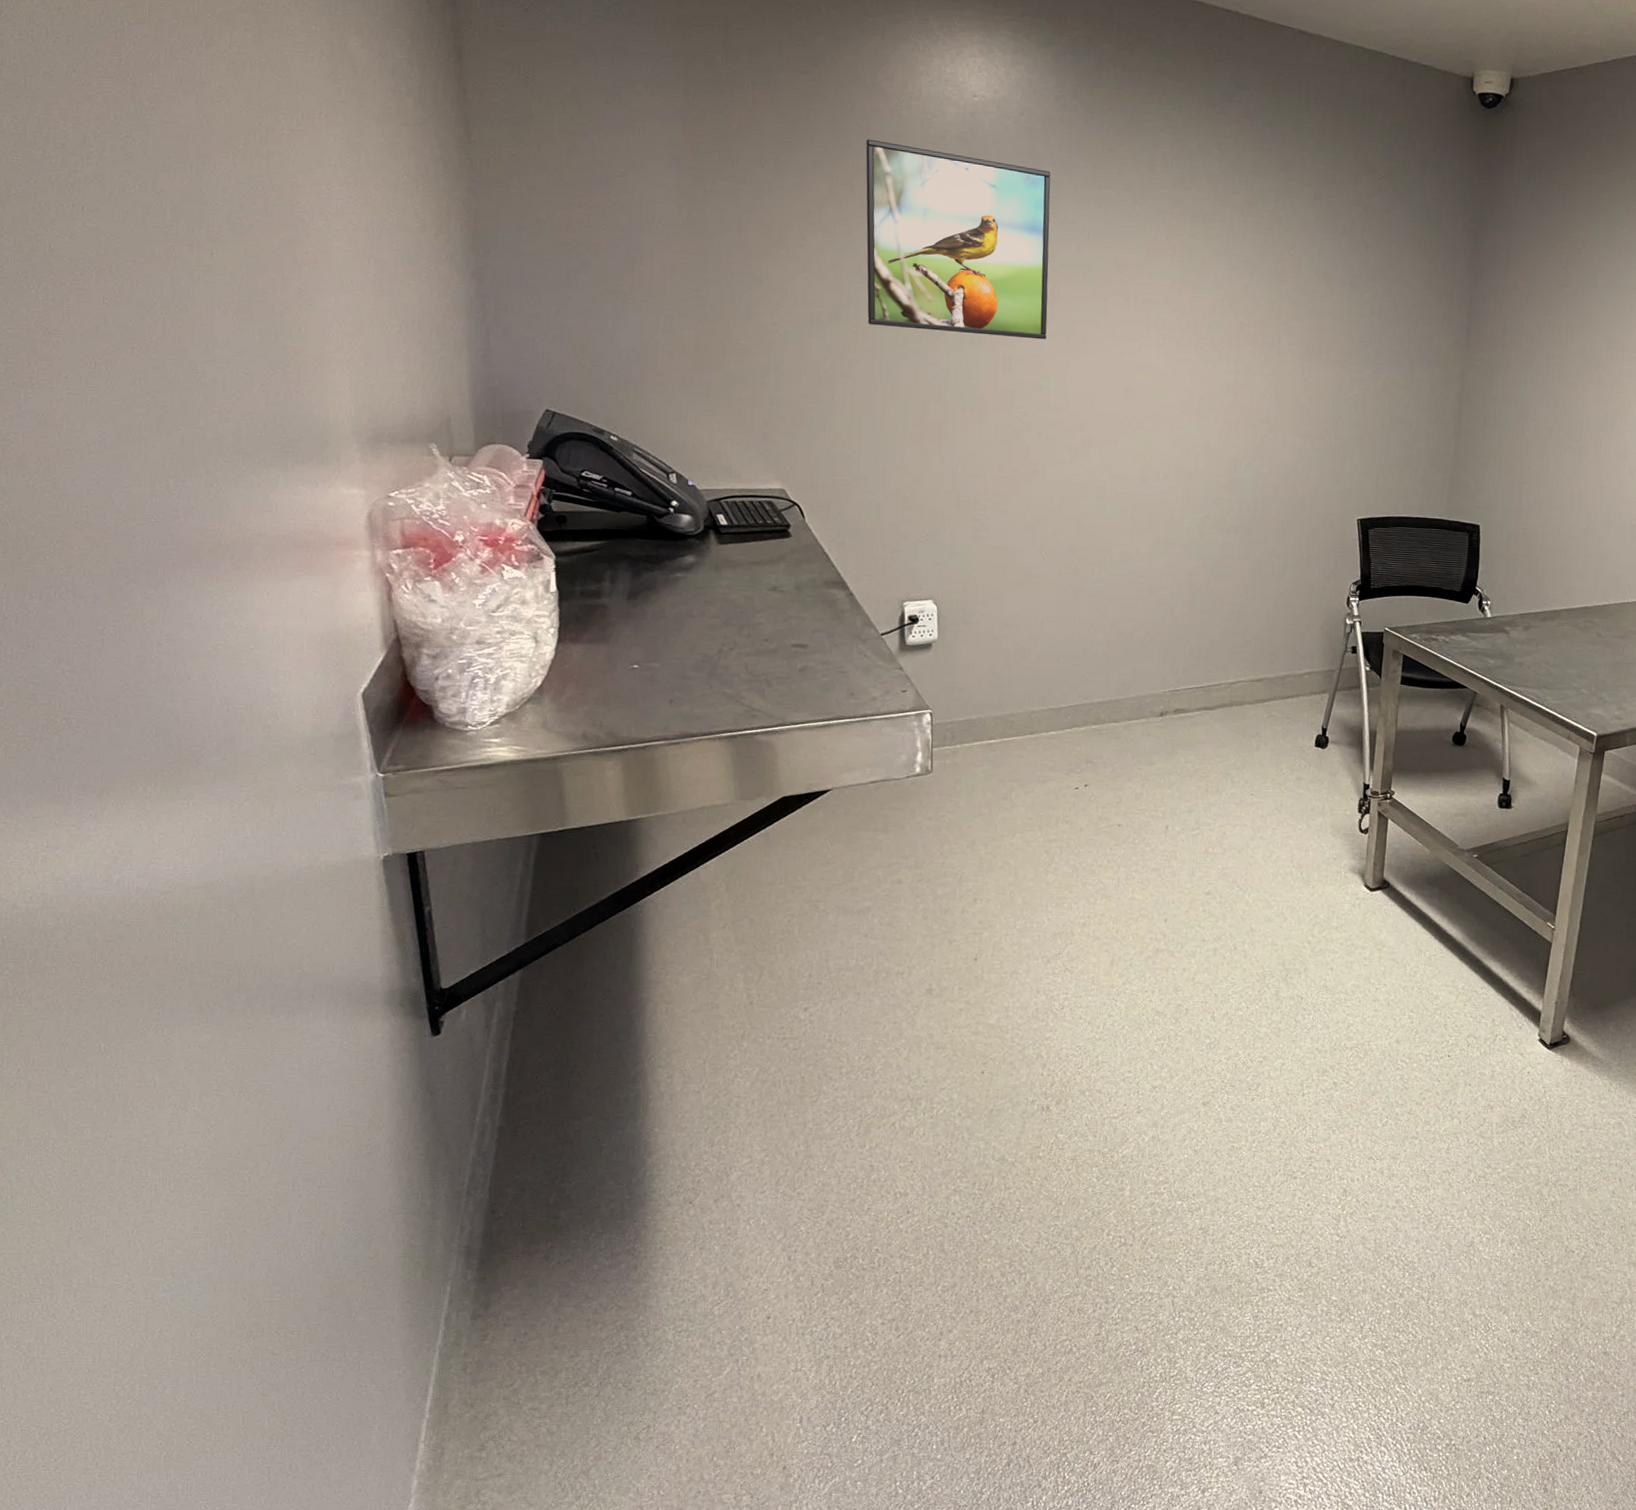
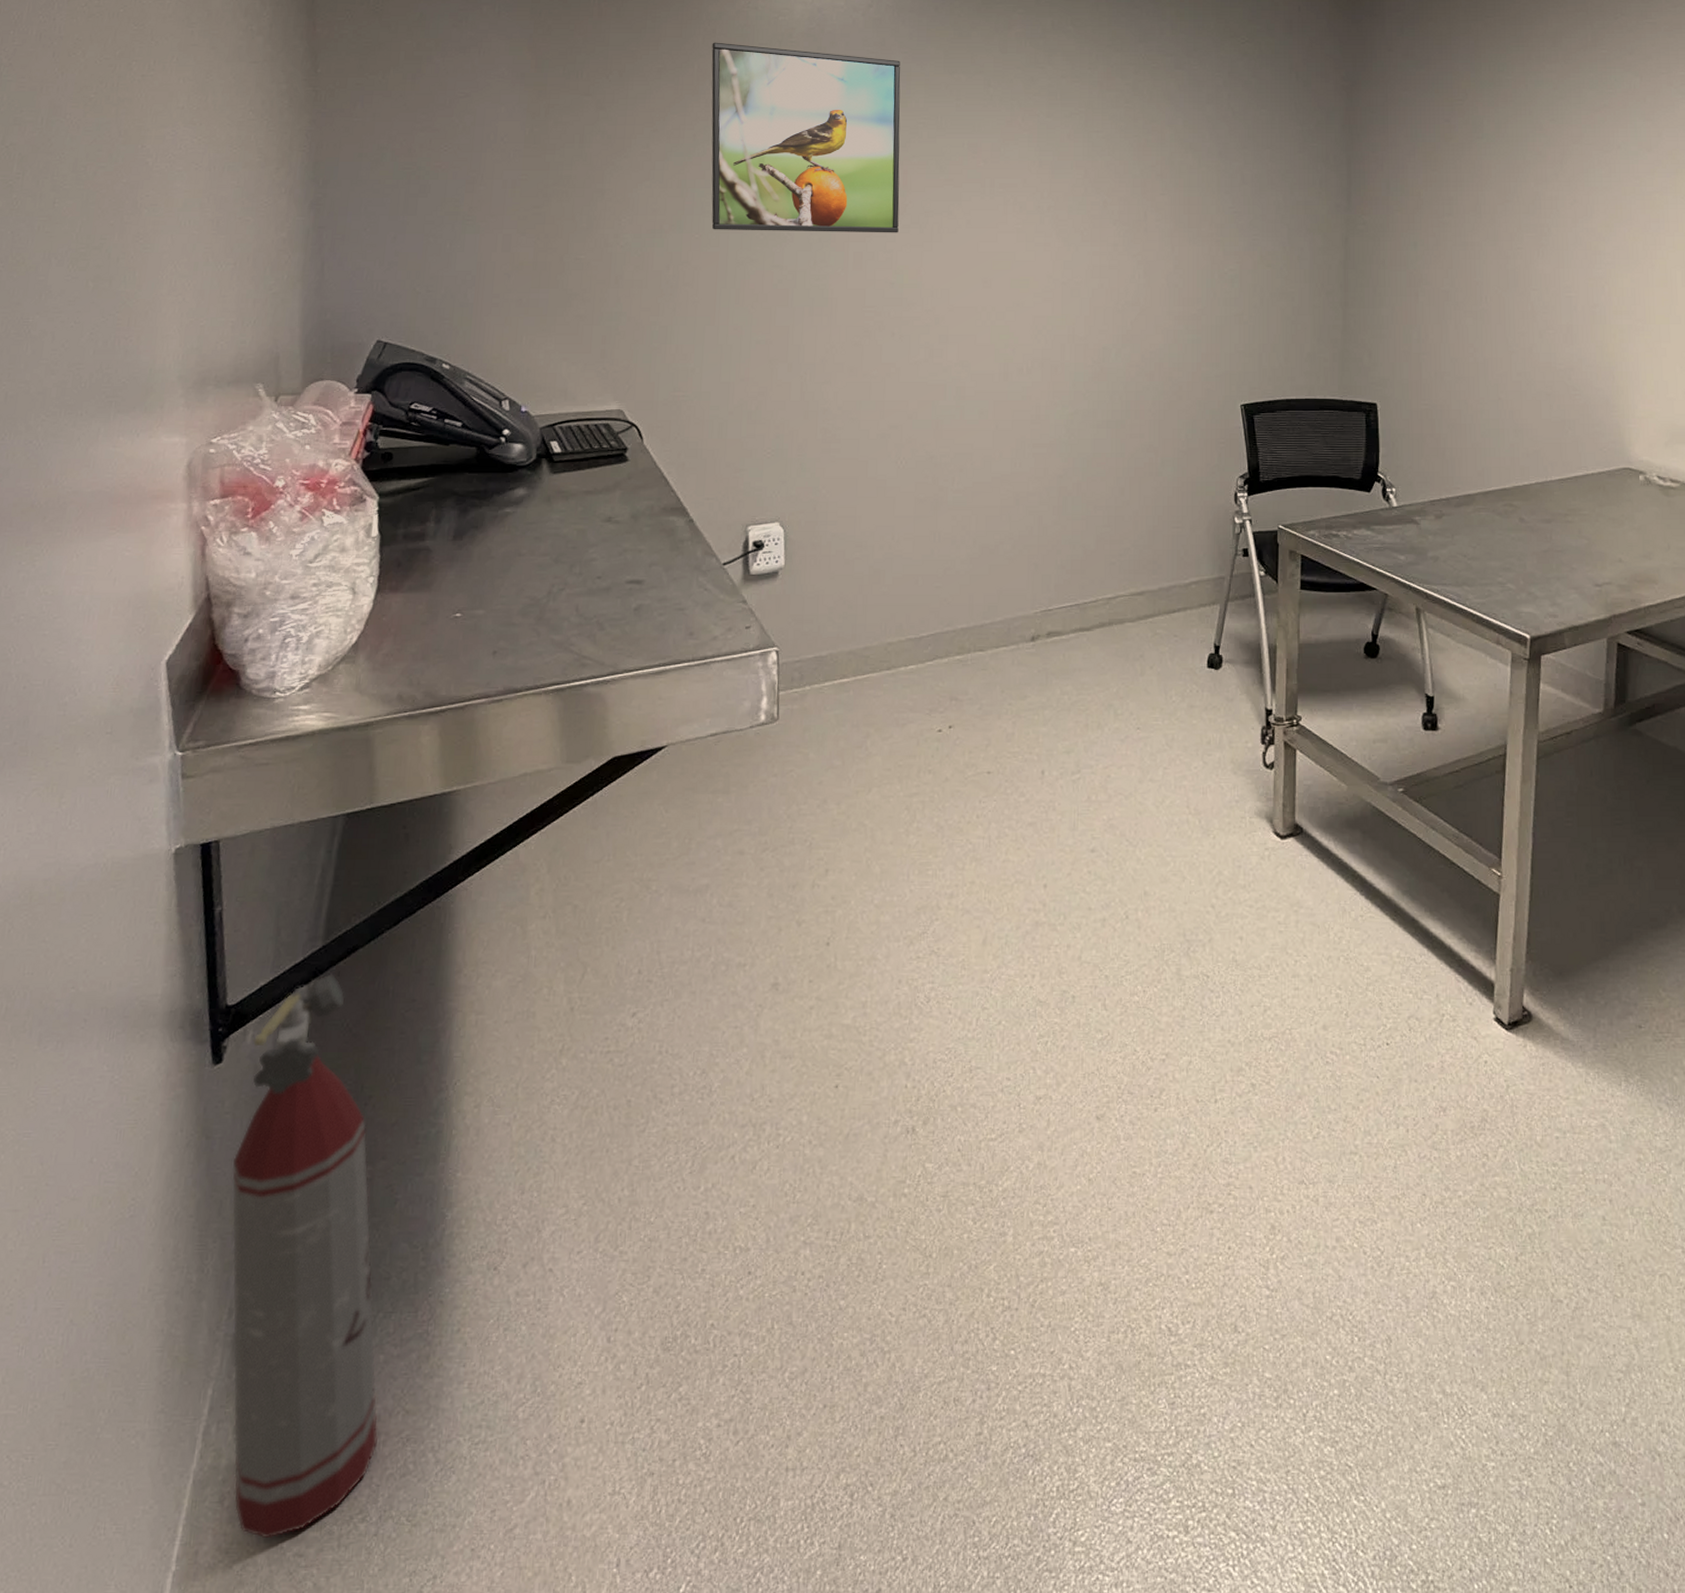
fire extinguisher: none [455,966,596,1397] -> present [232,974,378,1539]

